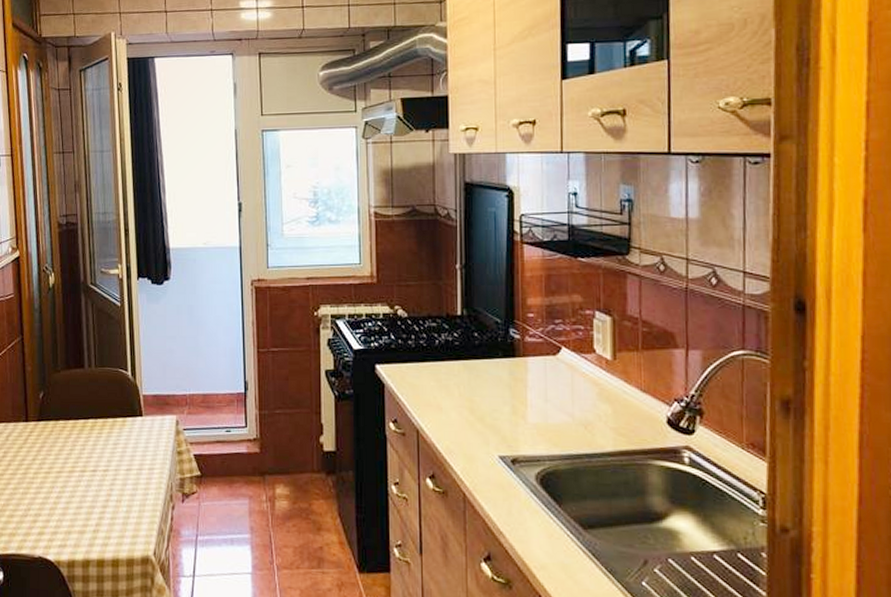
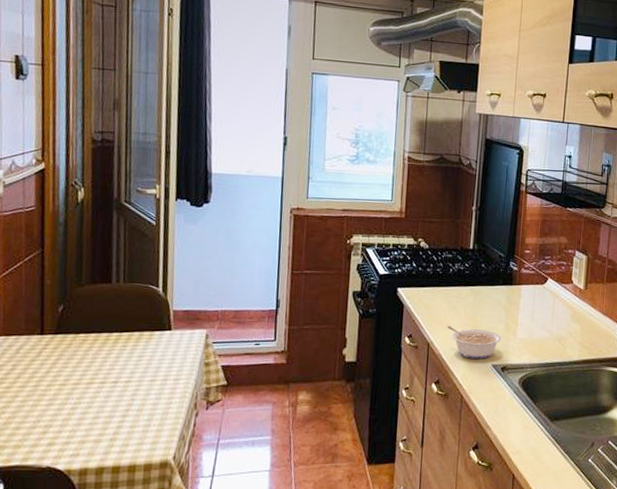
legume: none [438,409,508,449] -> present [447,326,502,359]

